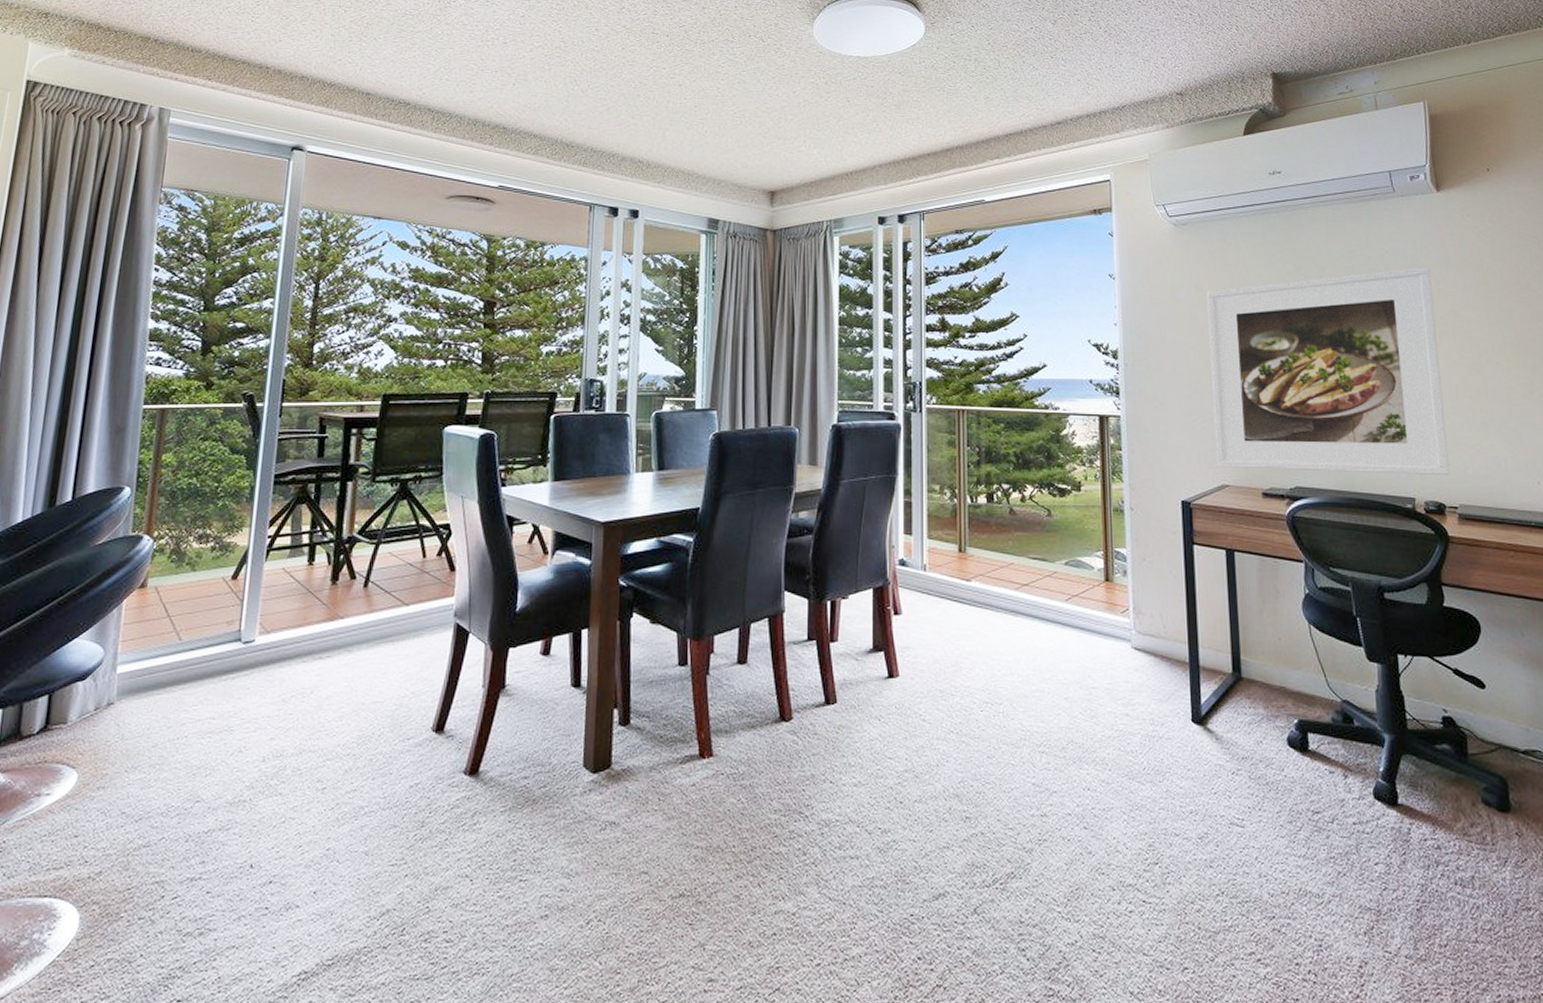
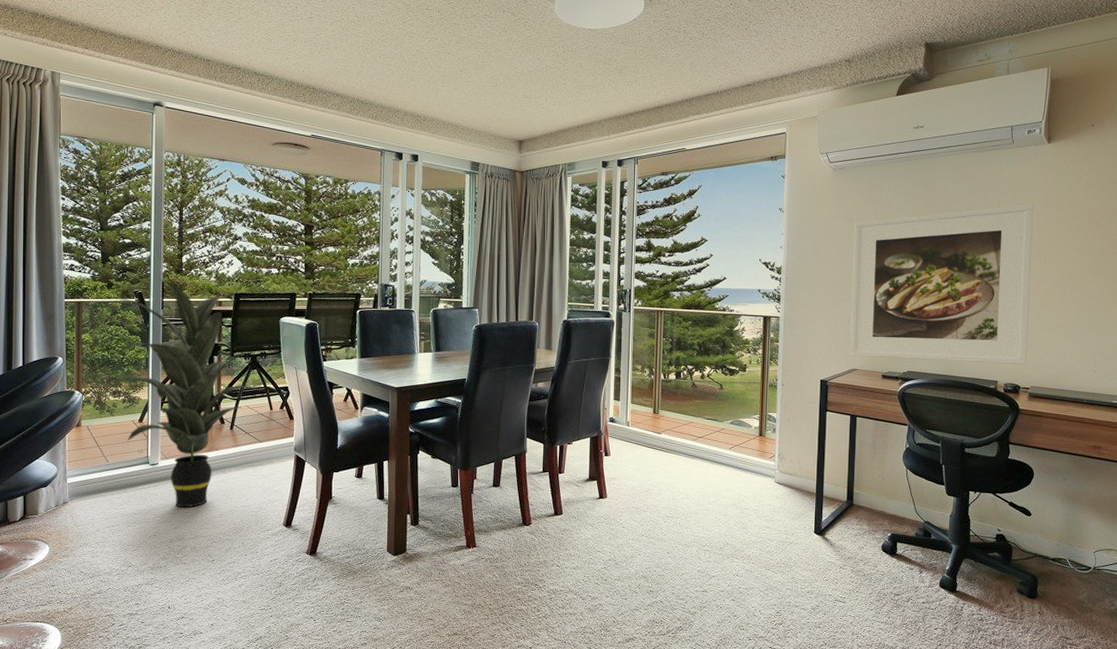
indoor plant: none [195,375,419,707] -> present [109,279,266,508]

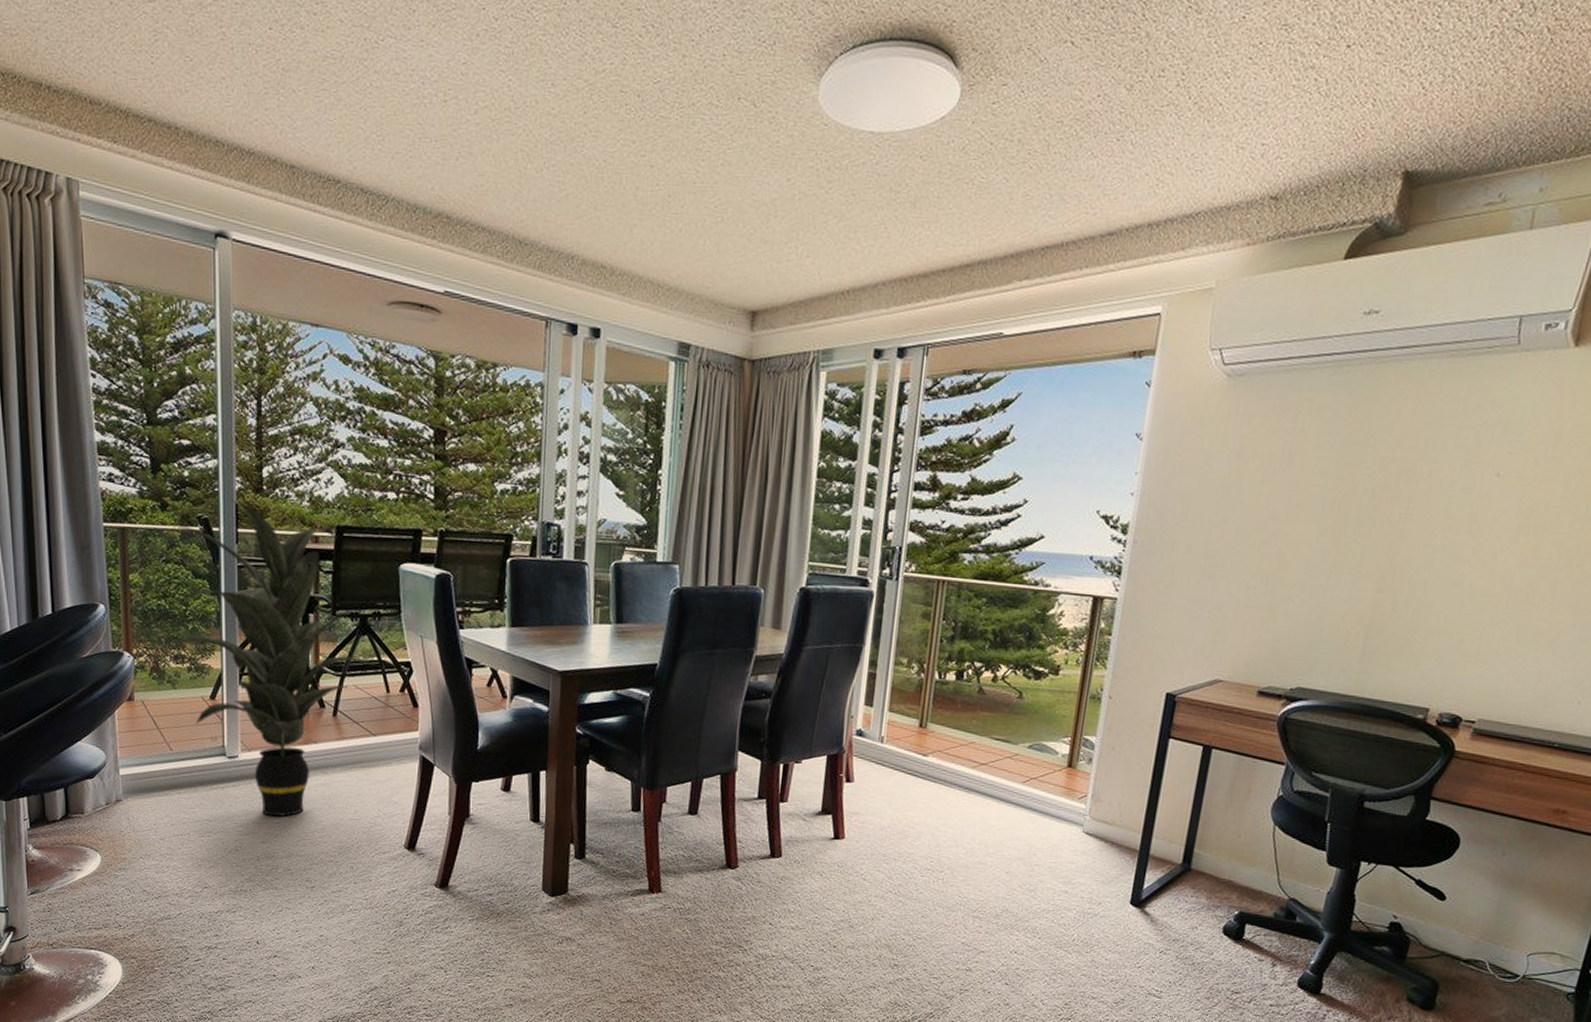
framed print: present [849,204,1034,364] -> none [1214,443,1533,687]

